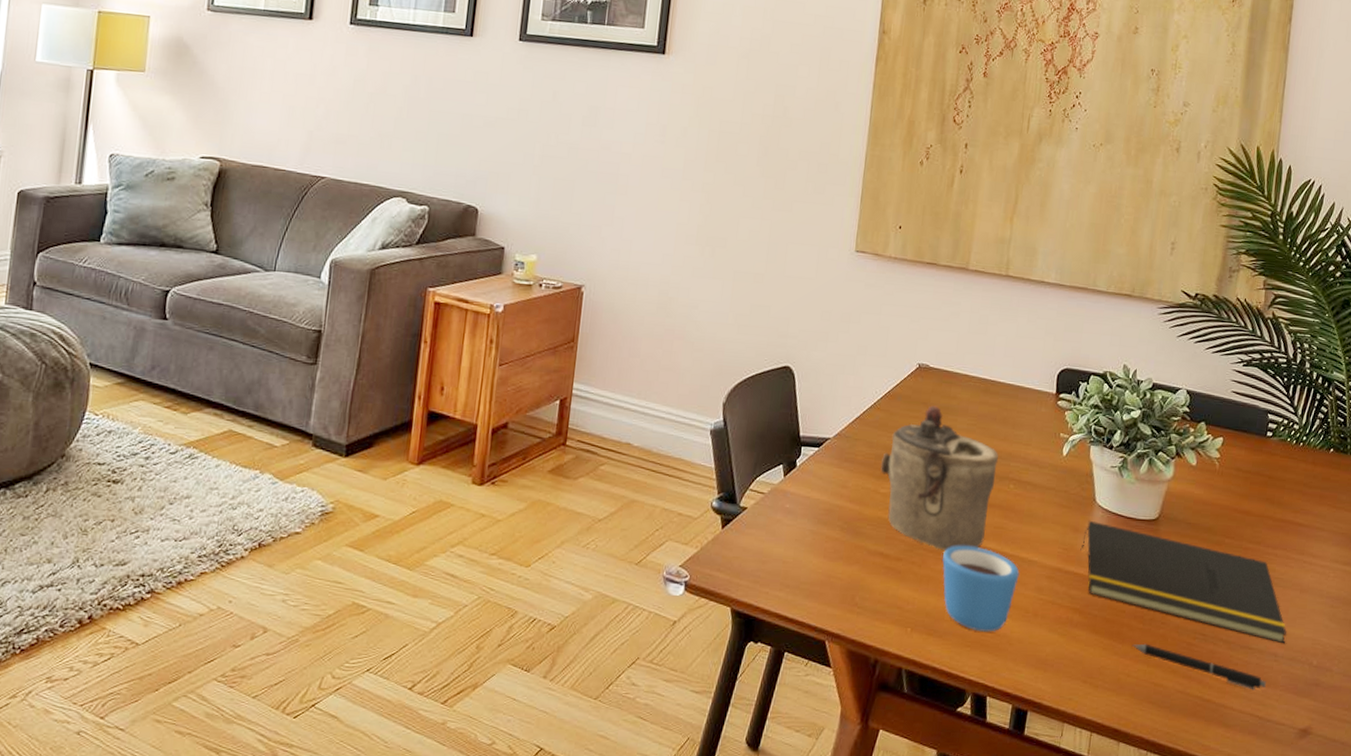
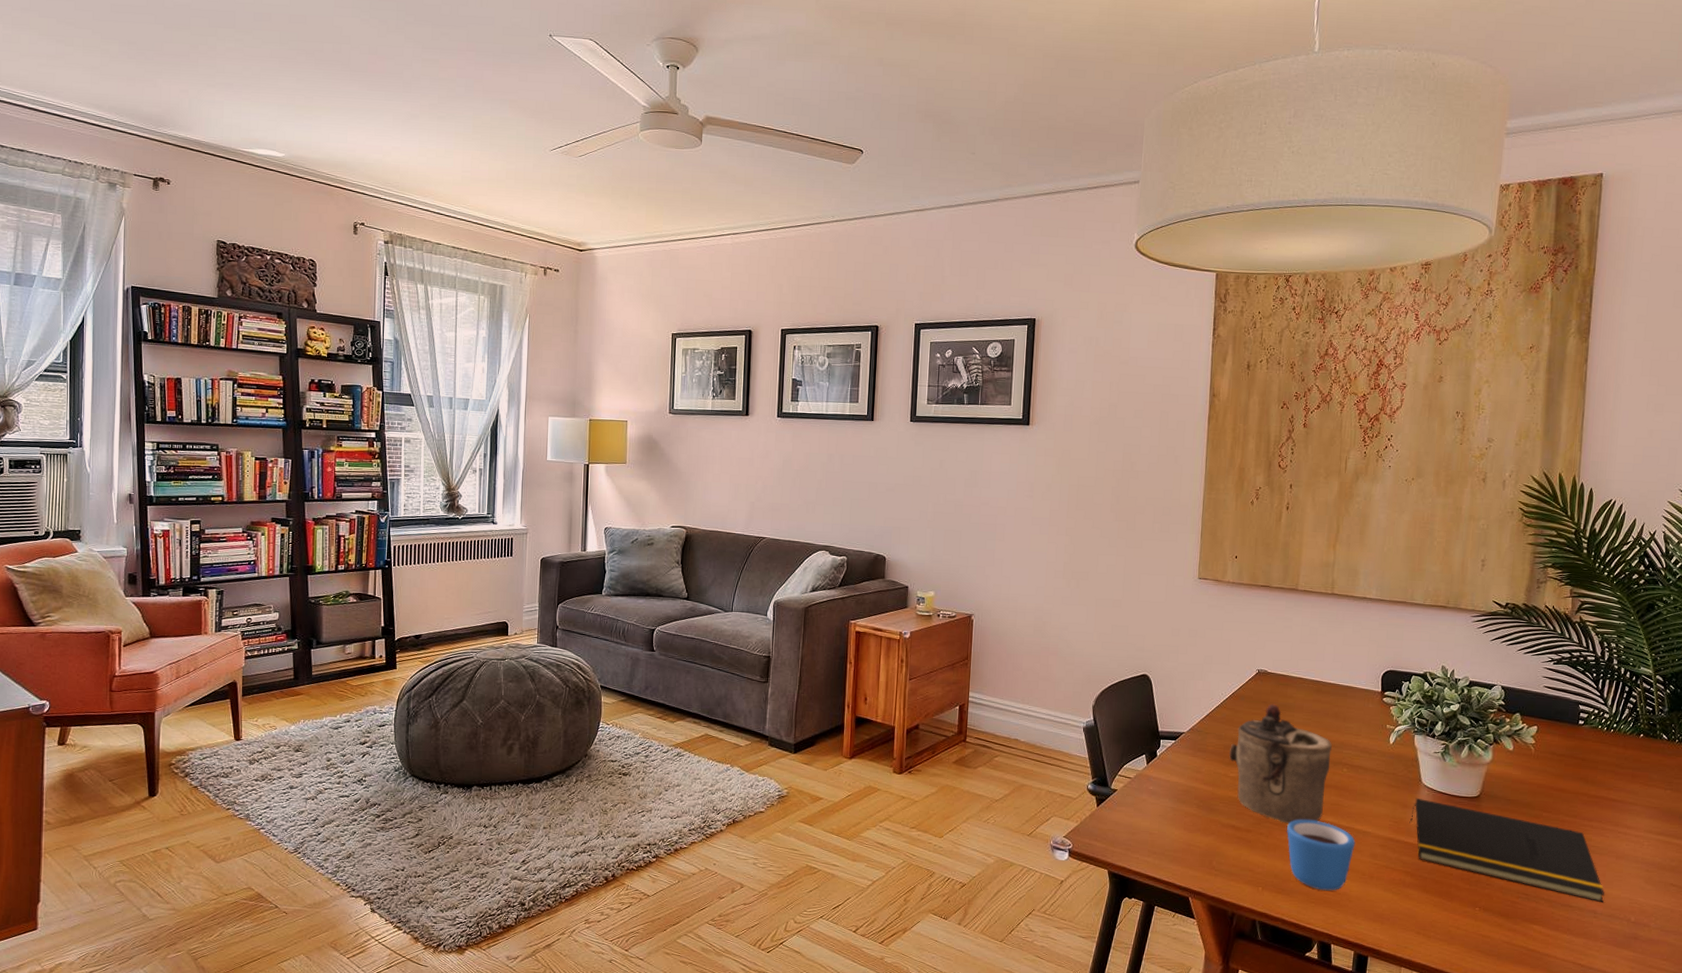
pen: present [1132,643,1266,690] -> none [1460,901,1587,942]

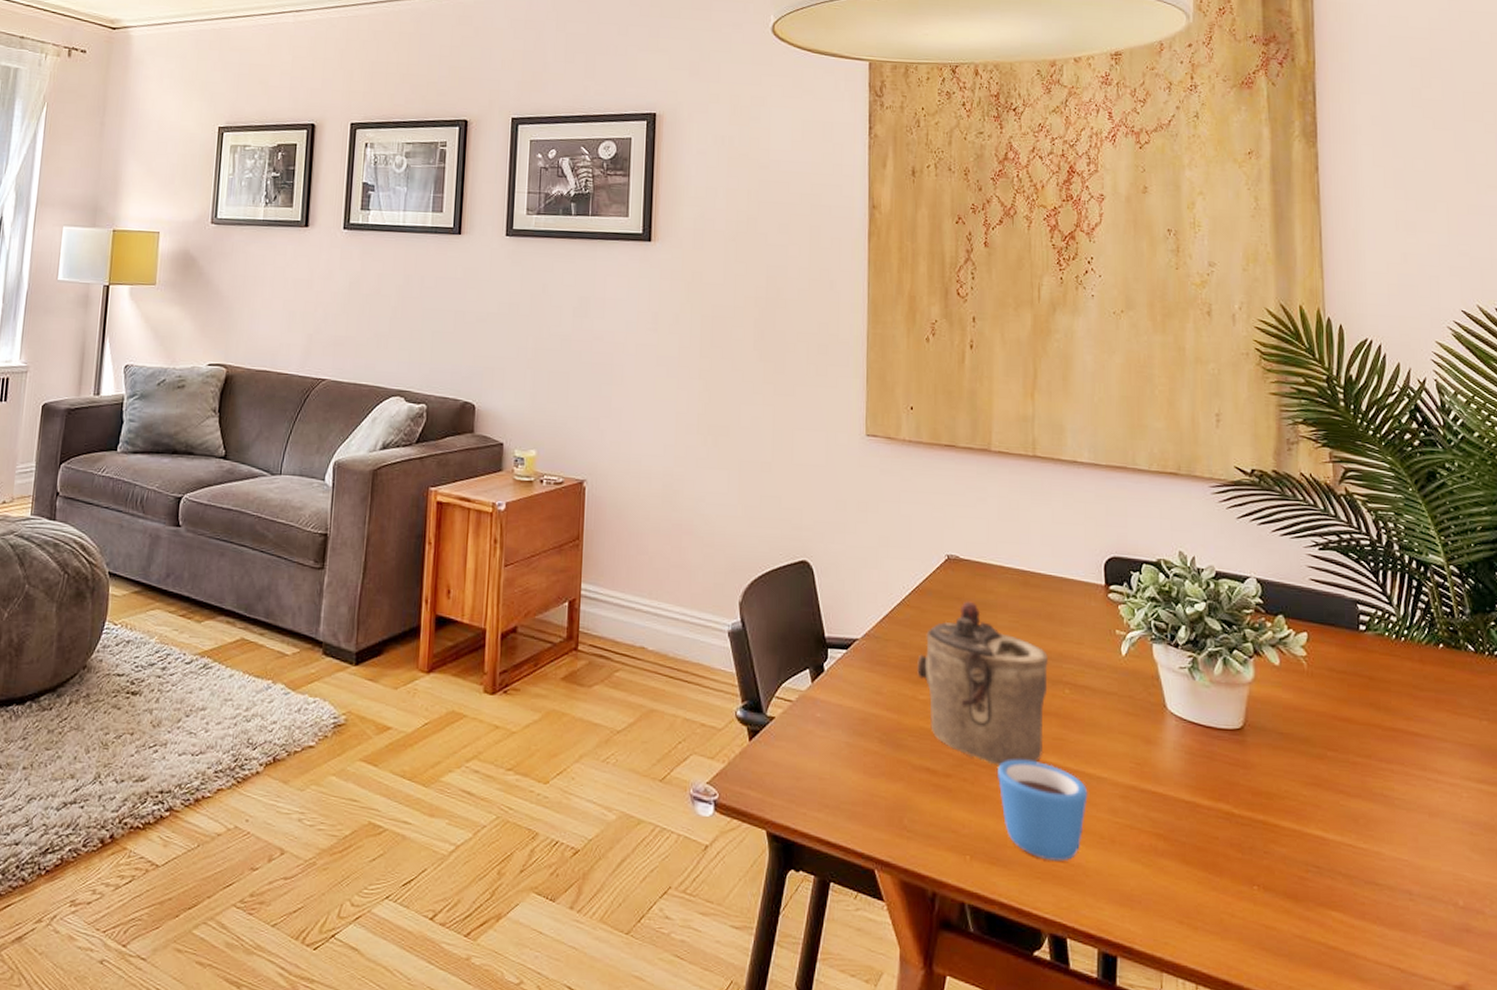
notepad: present [1409,797,1604,903] -> none [1156,730,1420,879]

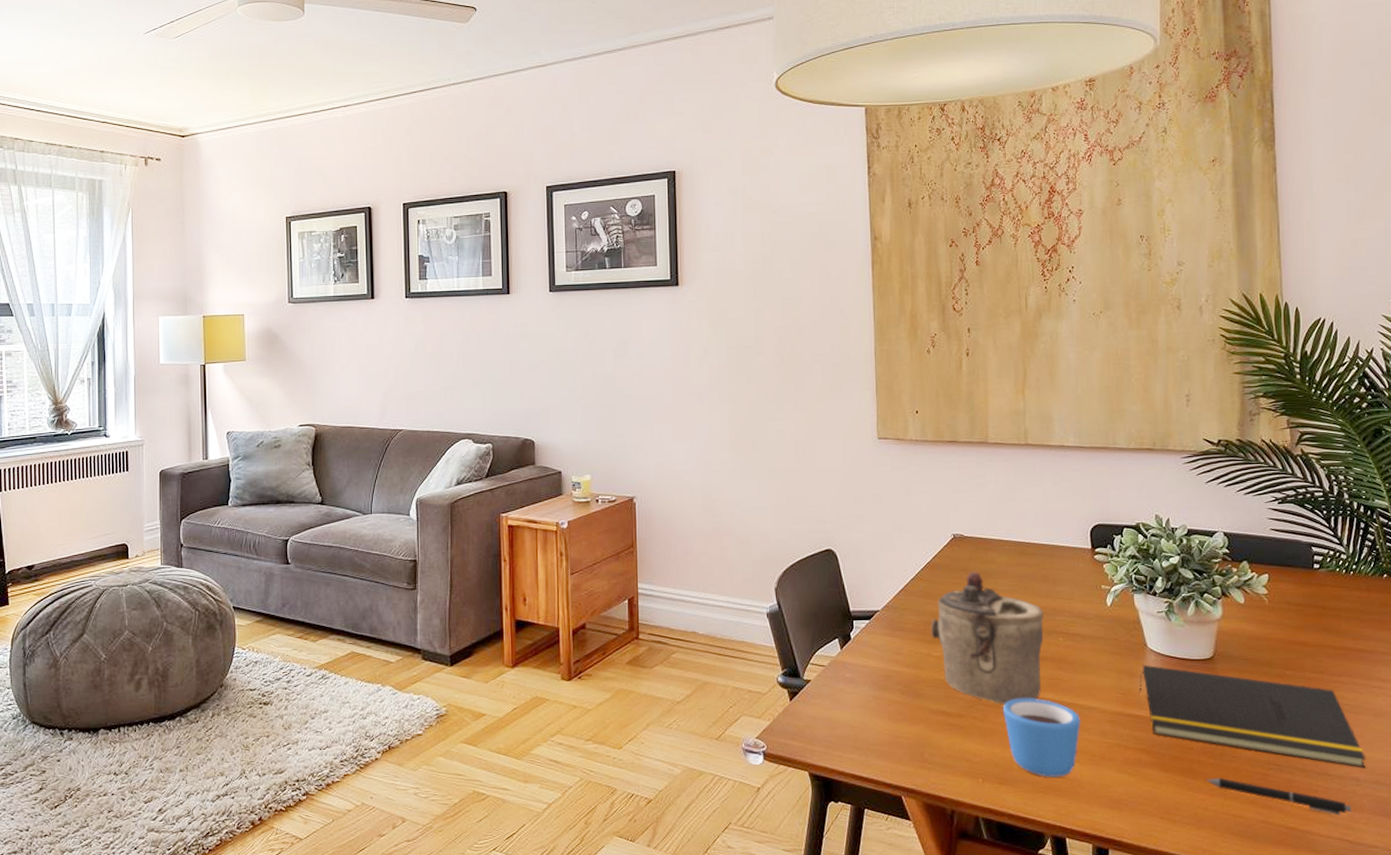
notepad: none [1156,730,1420,879] -> present [1138,664,1365,768]
pen: none [1232,877,1404,936] -> present [1205,777,1351,816]

